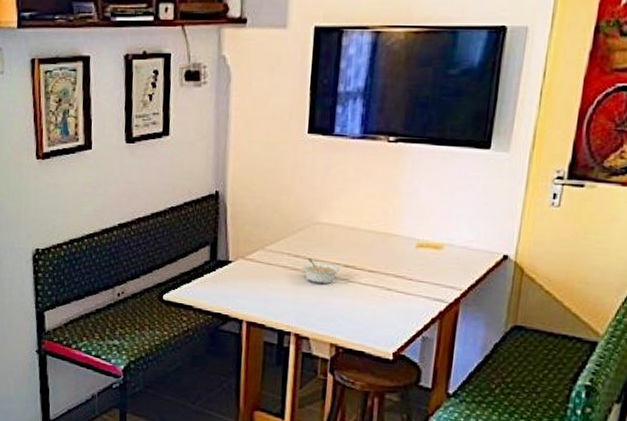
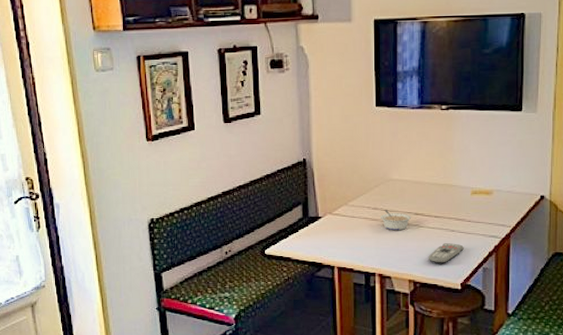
remote control: none [355,303,401,327] -> present [428,243,464,263]

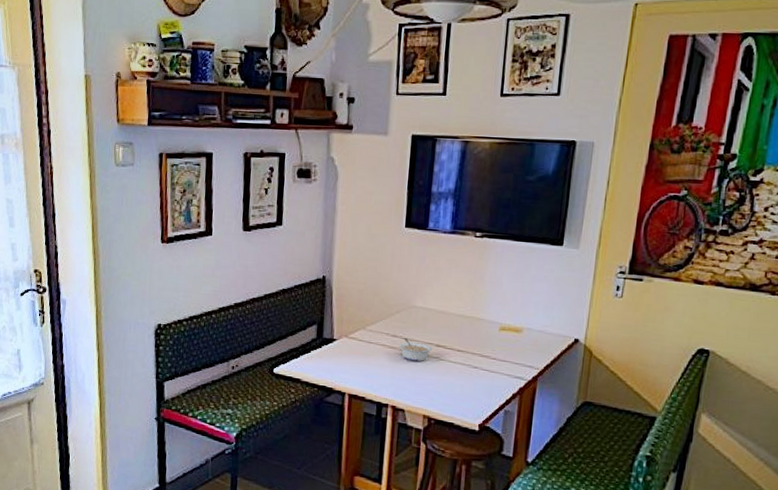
remote control: present [428,243,464,263] -> none [446,380,486,401]

